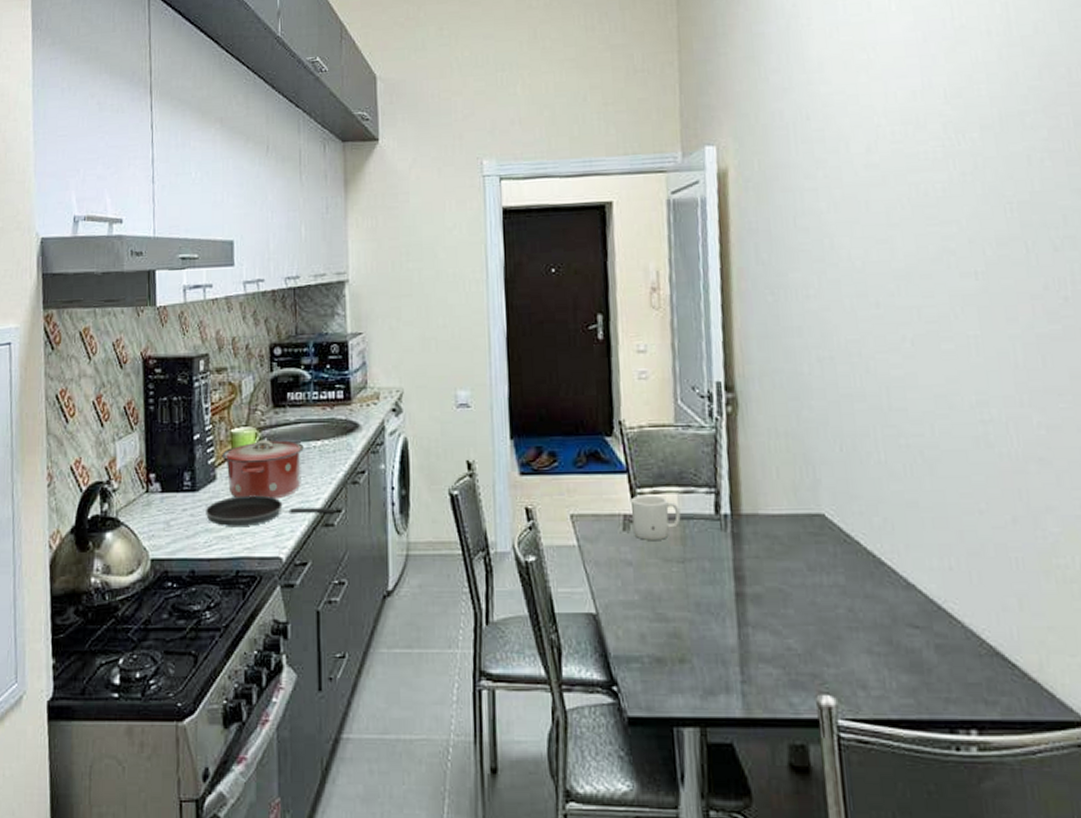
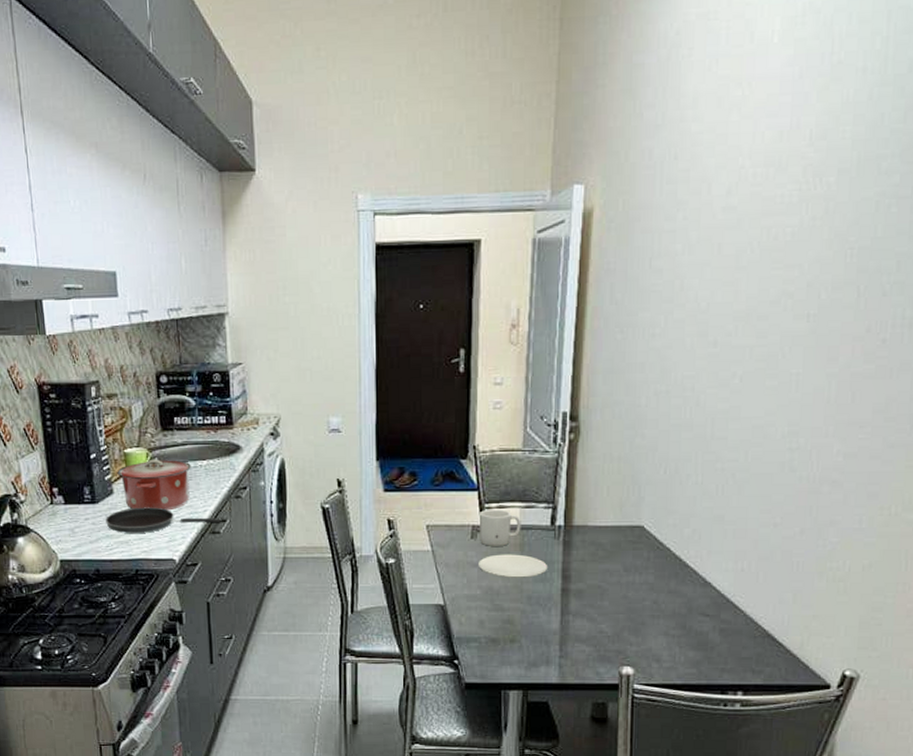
plate: none [634,549,716,579] -> present [479,554,547,578]

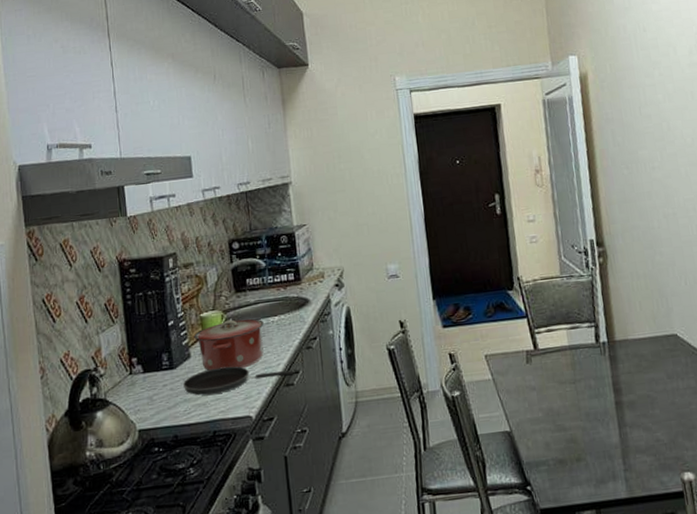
mug: present [479,509,521,546] -> none [530,332,570,369]
plate: present [479,554,547,578] -> none [536,373,599,398]

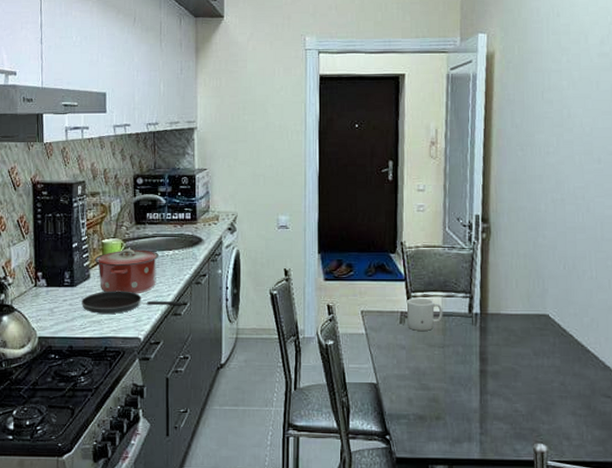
mug: none [530,332,570,369] -> present [406,297,443,331]

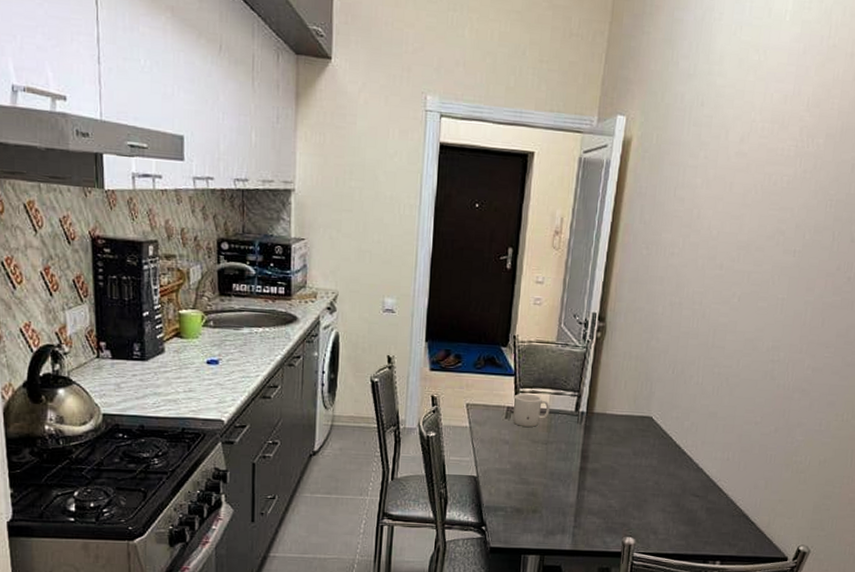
frying pan: present [82,291,183,314] -> none [154,367,273,393]
casserole: present [94,248,159,294] -> none [170,322,246,373]

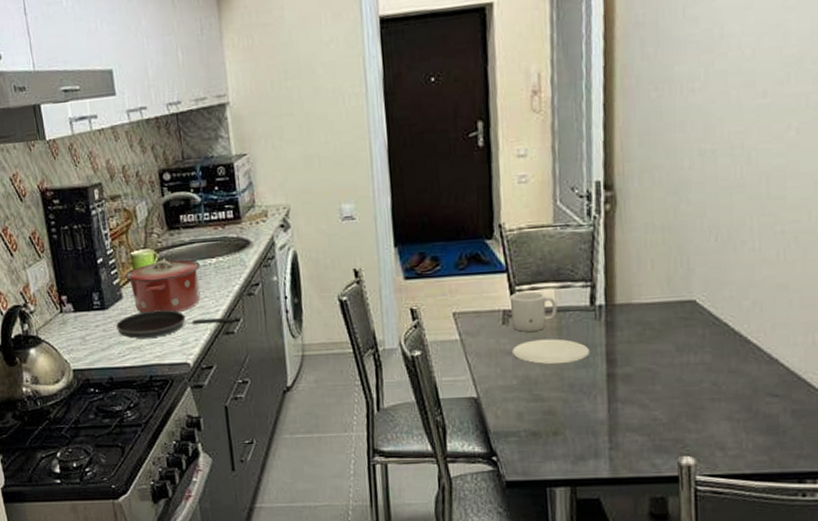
frying pan: none [154,367,273,393] -> present [116,310,235,339]
casserole: none [170,322,246,373] -> present [125,259,201,314]
plate: none [510,434,569,456] -> present [512,338,589,365]

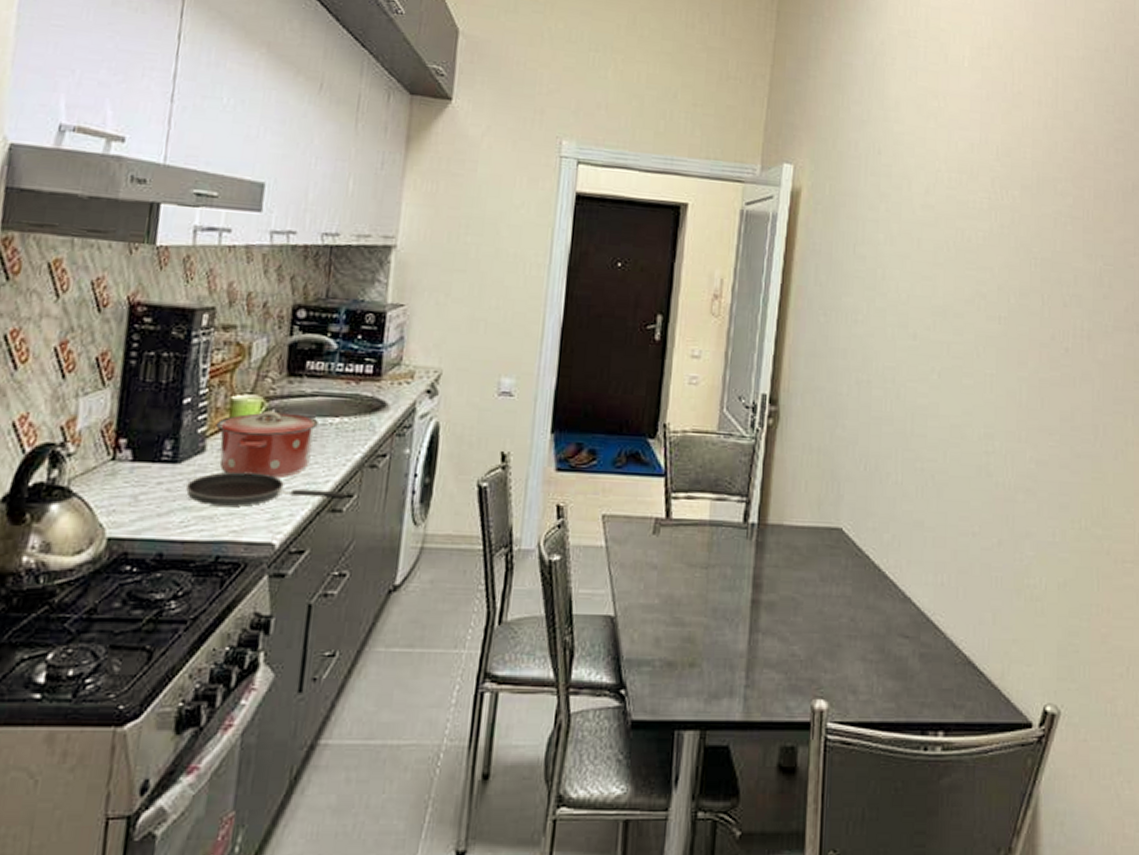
mug: present [509,291,558,332] -> none [663,499,711,545]
plate: present [512,338,589,365] -> none [659,554,737,585]

